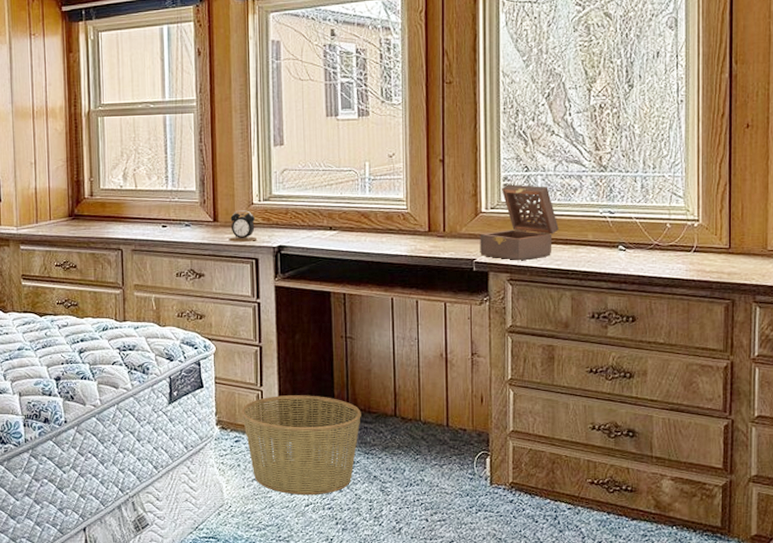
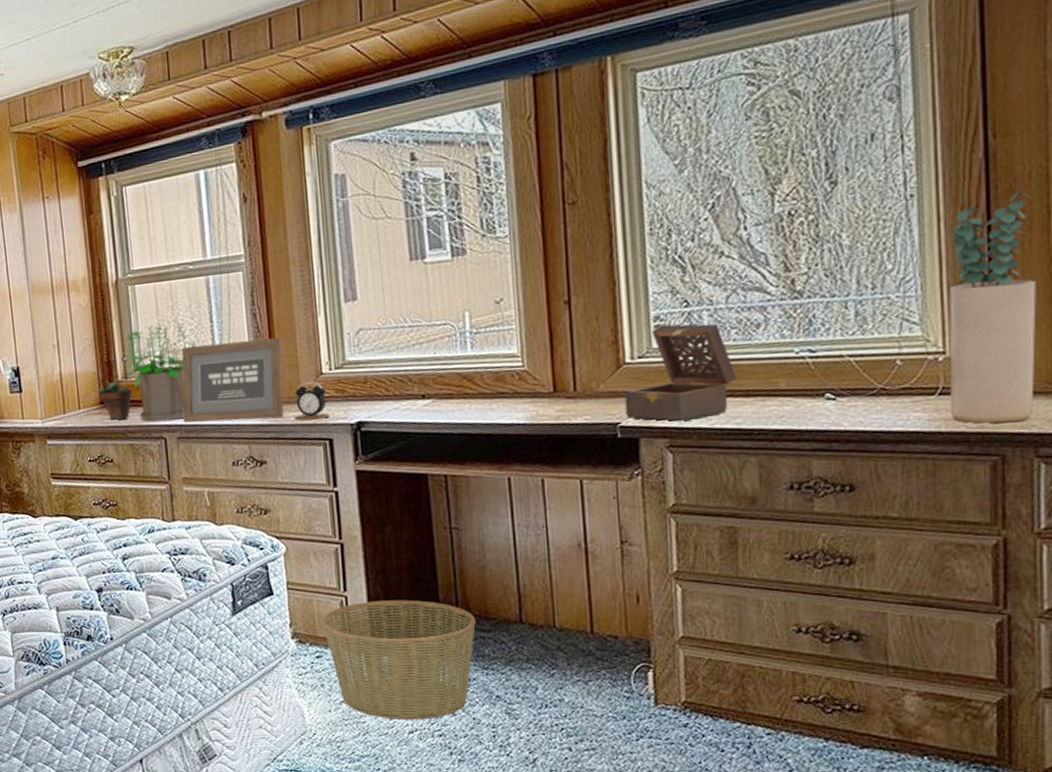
succulent plant: none [66,188,96,231] -> present [97,369,132,420]
potted plant: none [89,153,153,236] -> present [121,324,197,423]
picture frame: none [137,171,223,239] -> present [181,337,285,423]
vase: none [701,97,758,276] -> present [949,180,1037,424]

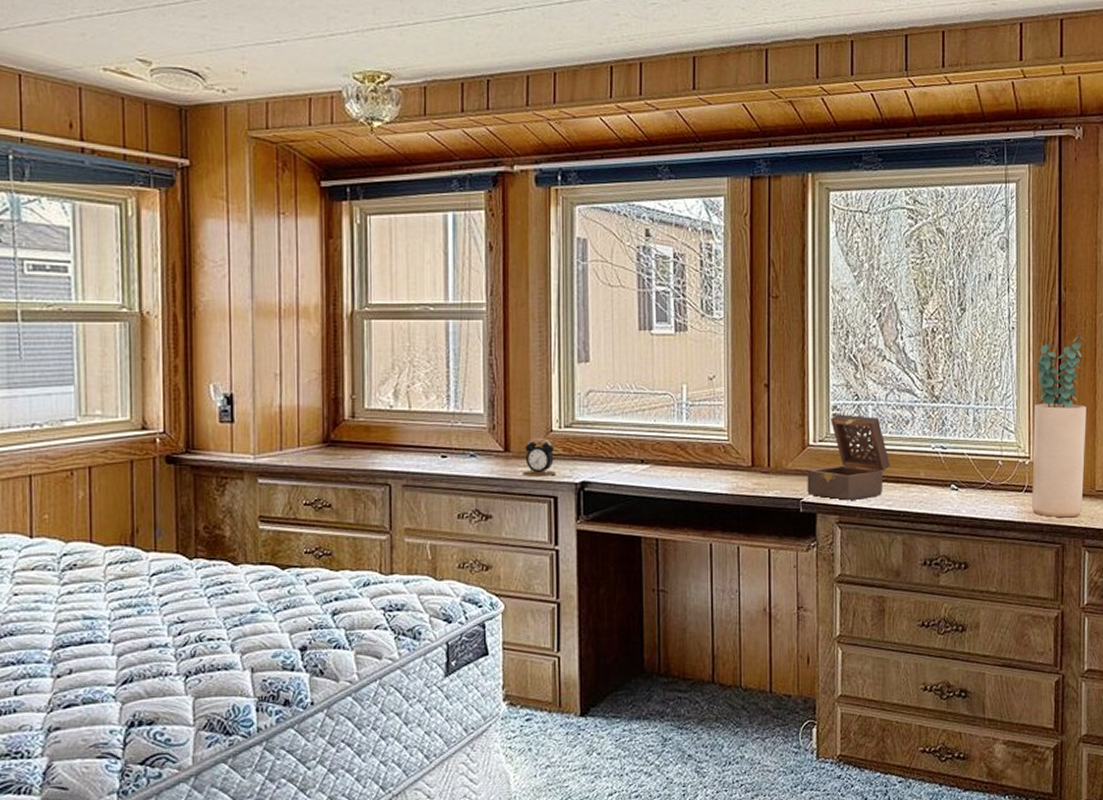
succulent plant: present [97,369,132,420] -> none [320,407,358,461]
potted plant: present [121,324,197,423] -> none [350,365,431,468]
picture frame: present [181,337,285,423] -> none [410,391,517,473]
basket: present [322,599,476,719] -> none [534,660,675,782]

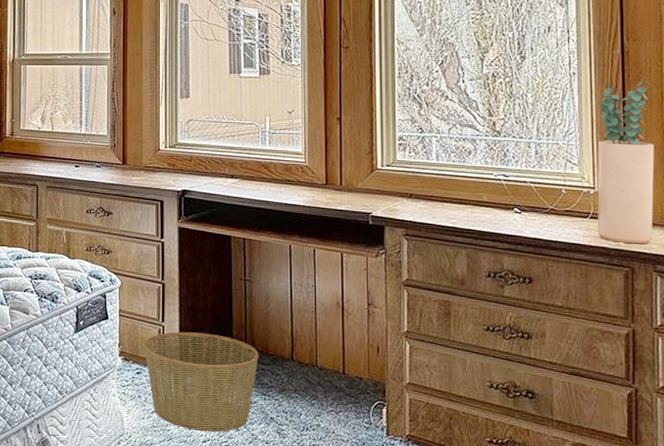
alarm clock: present [522,438,556,478] -> none [136,155,162,186]
basket: none [534,660,675,782] -> present [144,332,259,432]
jewelry box: present [807,414,890,501] -> none [376,144,454,218]

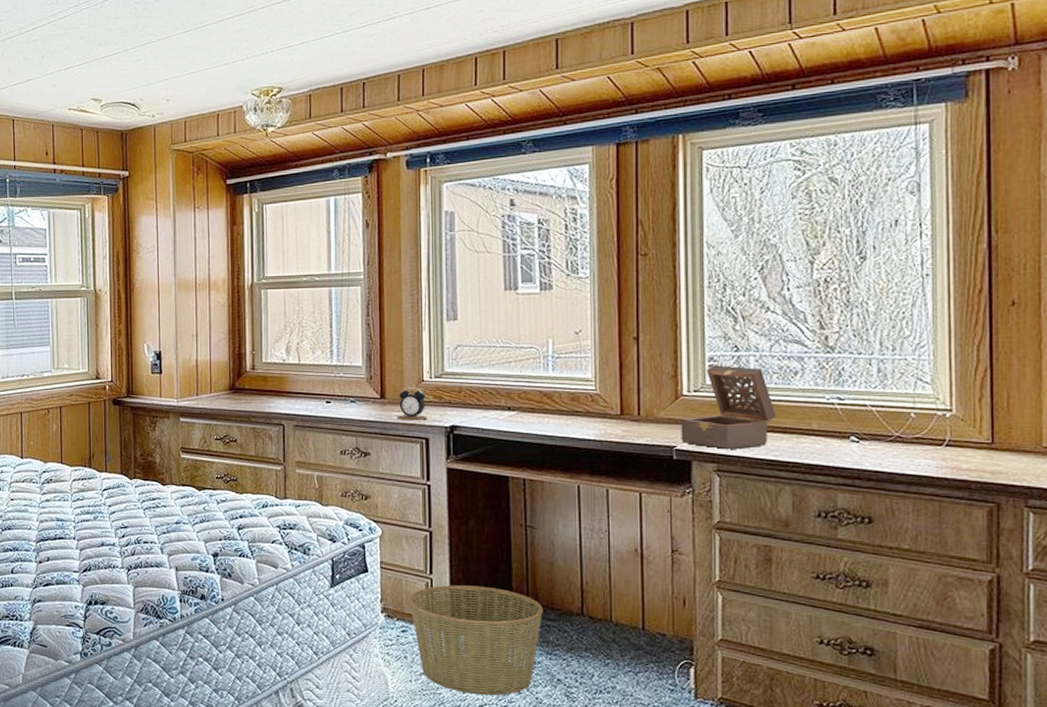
alarm clock: none [136,155,162,186] -> present [397,387,427,421]
jewelry box: none [376,144,454,218] -> present [681,365,776,450]
vase: present [597,72,655,245] -> none [955,270,1029,475]

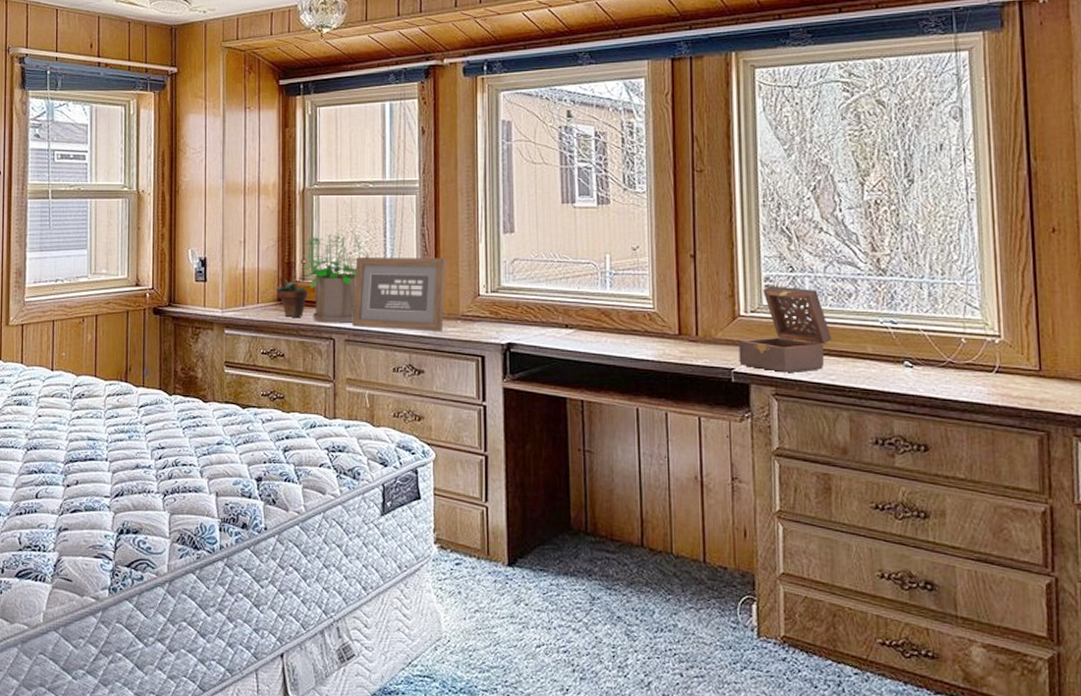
succulent plant: none [227,361,258,405] -> present [275,270,307,317]
potted plant: none [251,326,317,411] -> present [301,234,370,324]
picture frame: none [300,346,391,417] -> present [352,258,447,332]
alarm clock: present [397,387,427,421] -> none [452,302,483,338]
basket: present [409,585,543,695] -> none [463,513,602,634]

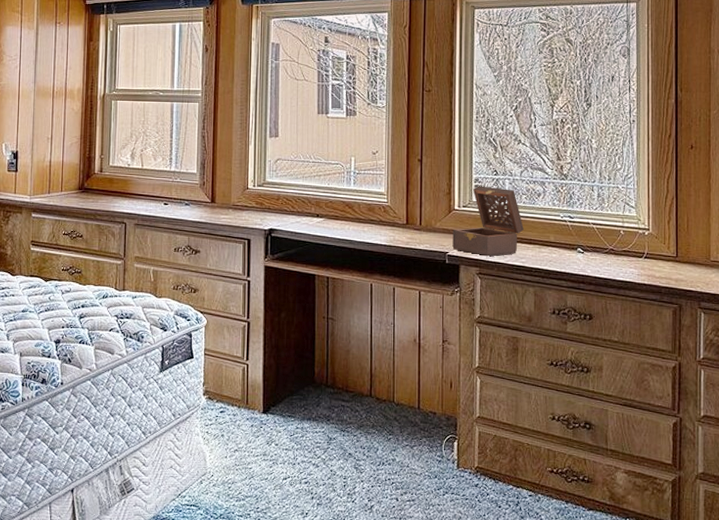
succulent plant: present [275,270,307,317] -> none [77,164,104,204]
potted plant: present [301,234,370,324] -> none [99,134,158,211]
picture frame: present [352,258,447,332] -> none [141,154,222,219]

